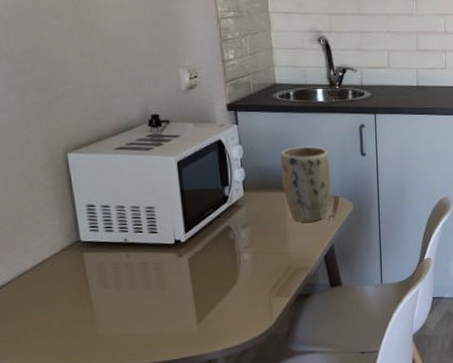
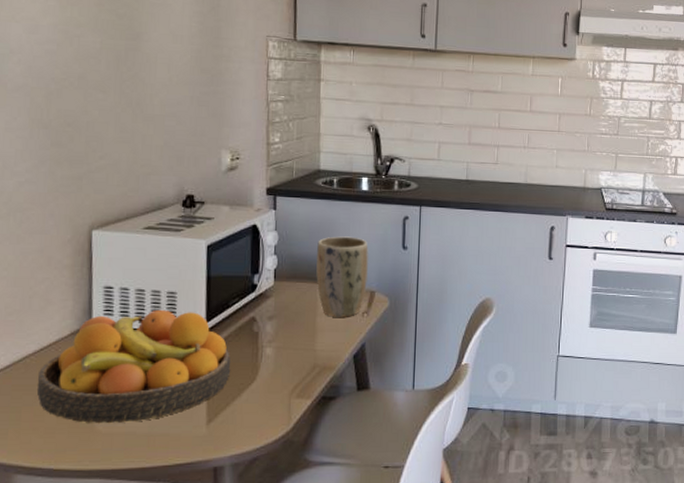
fruit bowl: none [38,223,213,329] -> present [37,309,231,424]

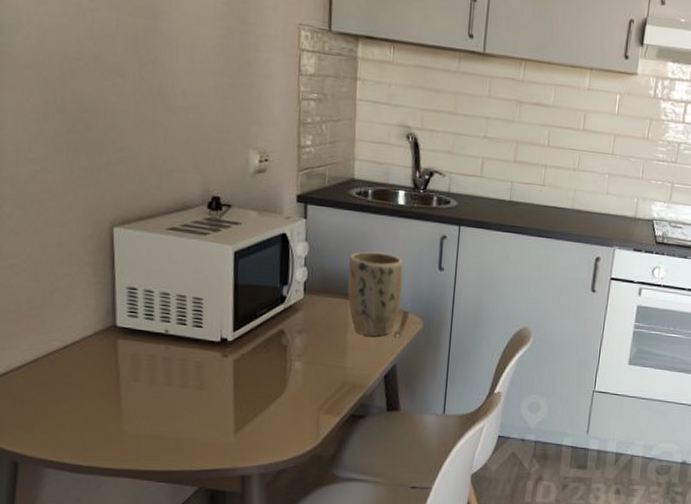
fruit bowl: present [37,309,231,424] -> none [63,315,259,426]

